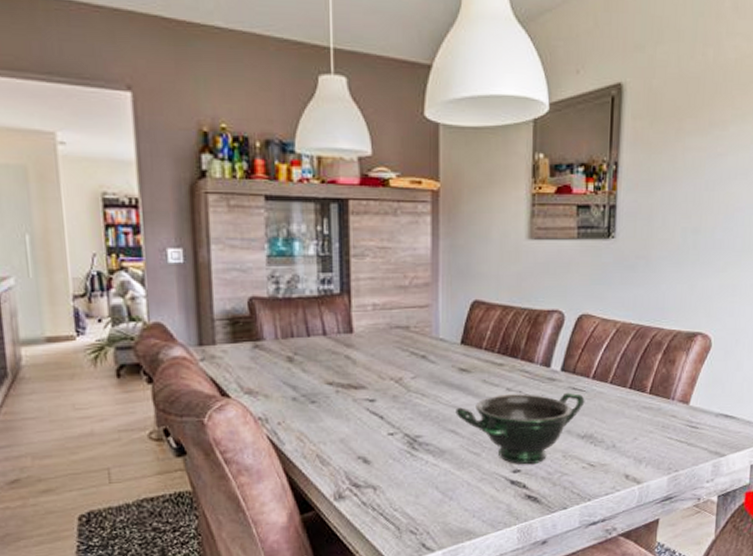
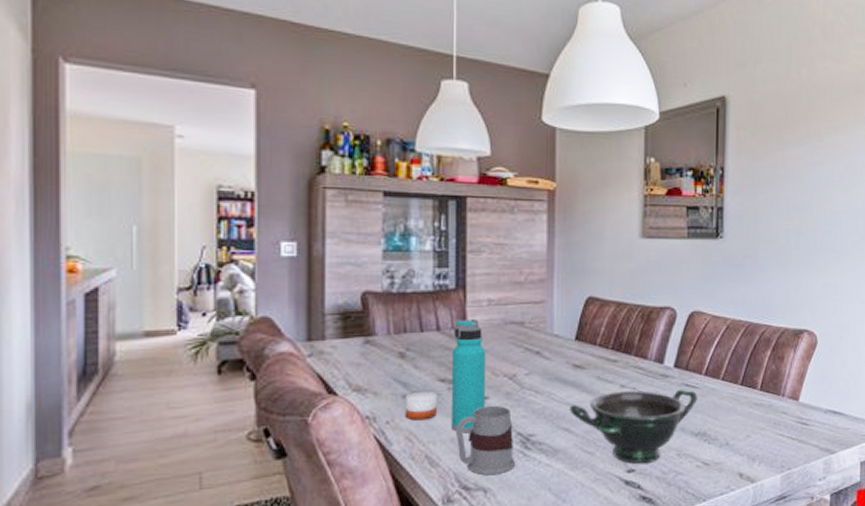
candle: none [294,394,326,422] -> present [404,391,437,421]
water bottle: none [339,323,372,434] -> present [452,318,485,433]
mug: none [346,407,404,474] -> present [457,405,516,475]

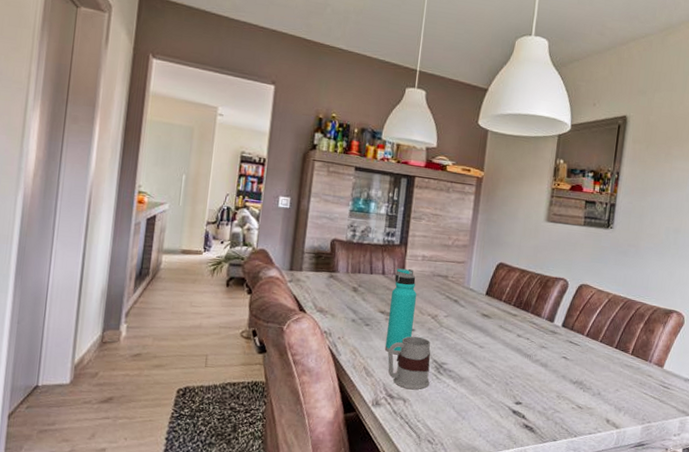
candle: present [404,391,437,421] -> none [352,318,377,340]
bowl: present [569,389,698,464] -> none [475,339,579,400]

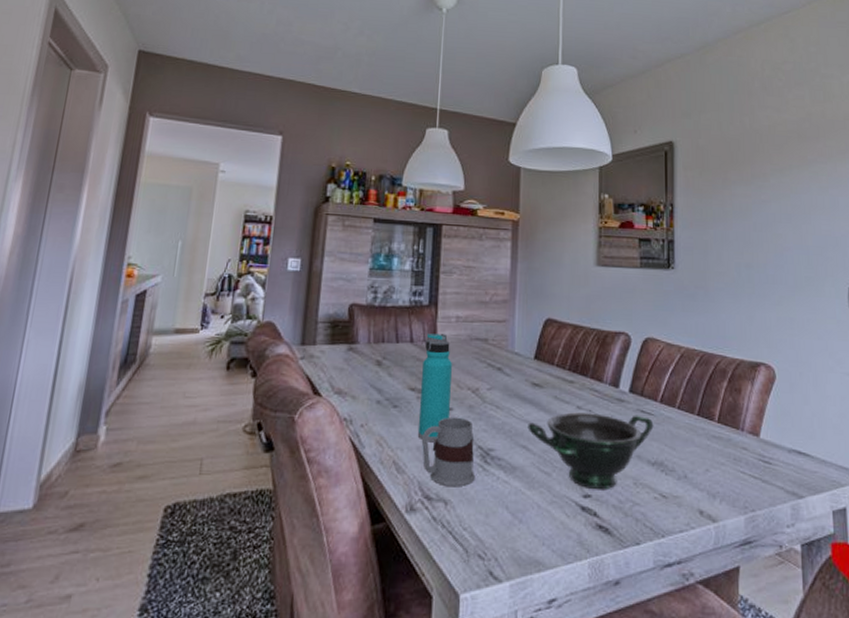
bowl: none [475,339,579,400] -> present [528,412,654,490]

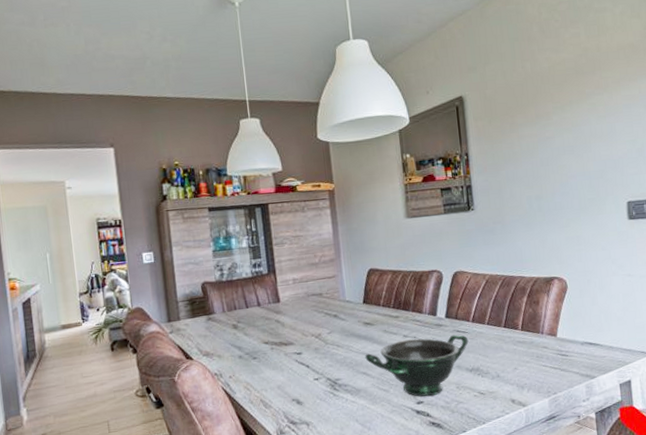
water bottle: present [418,333,452,443] -> none [270,294,300,382]
mug: present [422,417,476,487] -> none [281,358,329,412]

